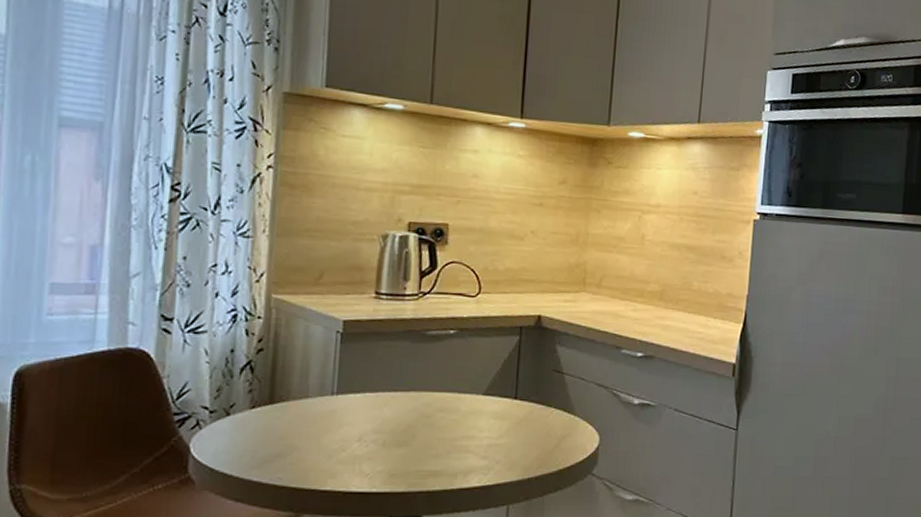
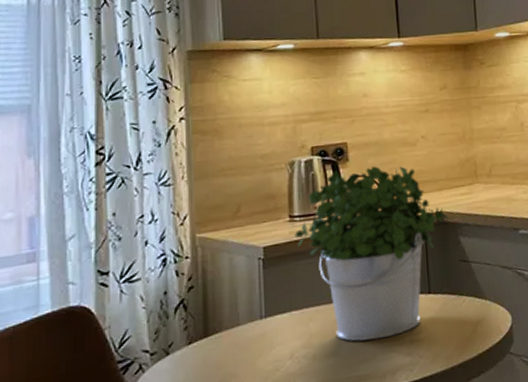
potted plant: none [379,252,548,437] -> present [294,166,449,342]

